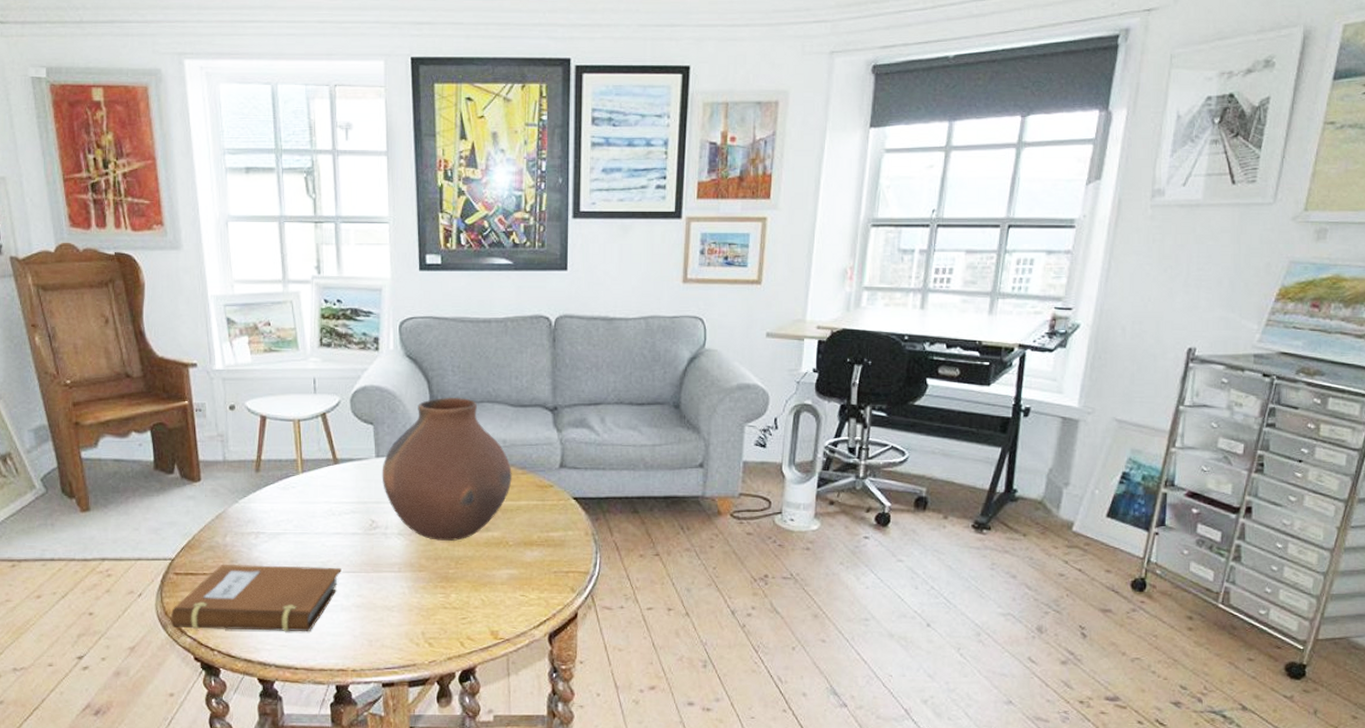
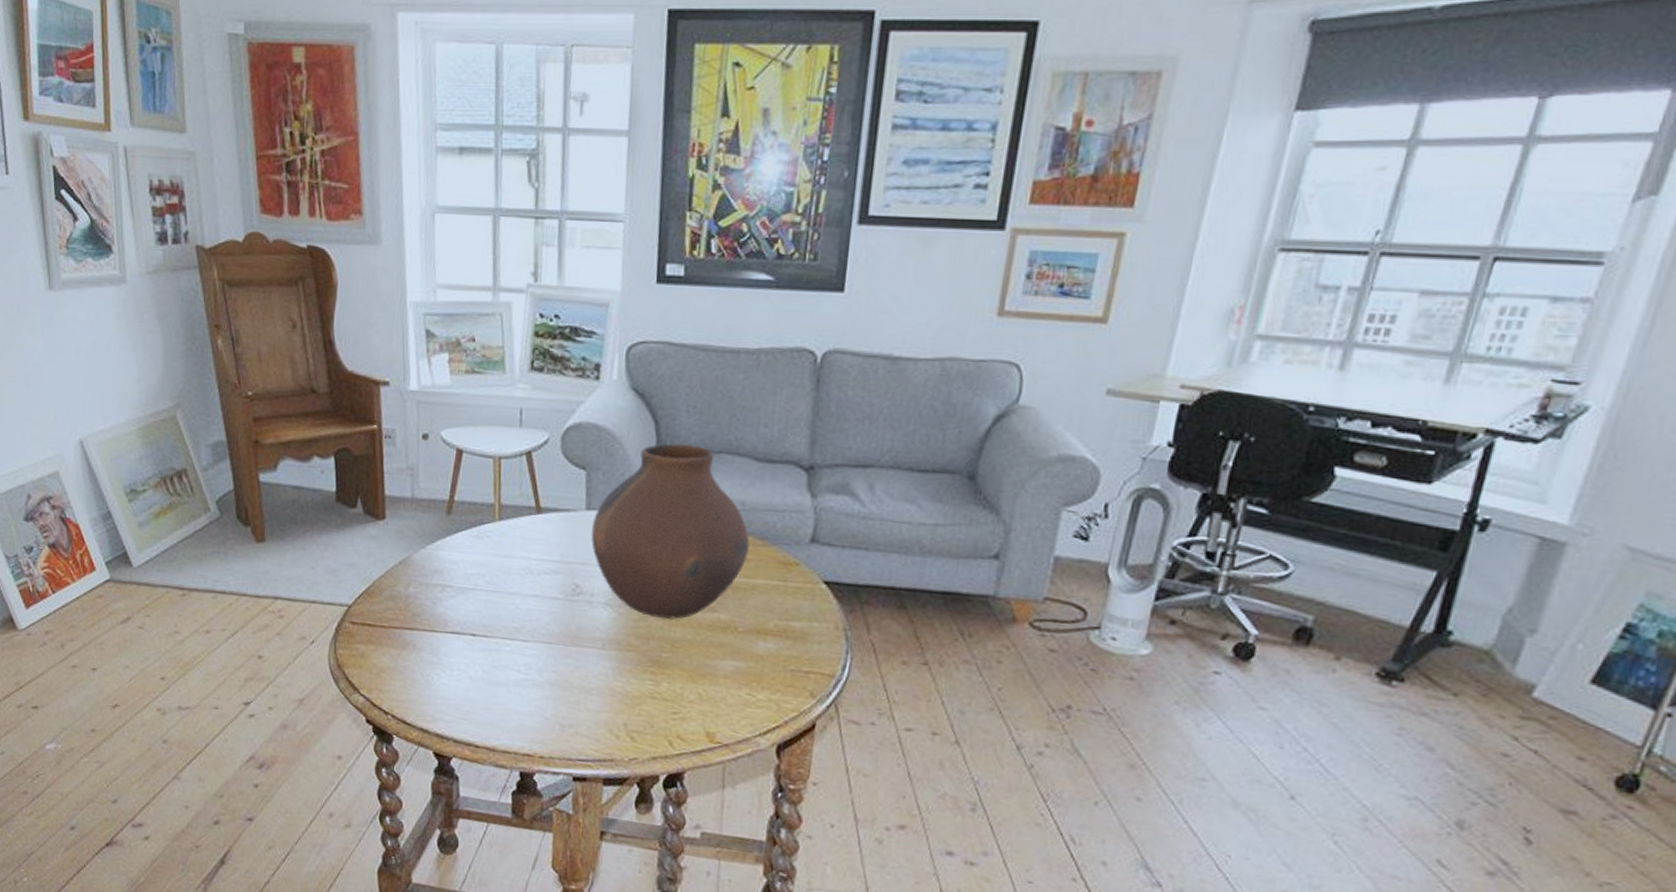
notebook: present [170,565,342,632] -> none [343,618,536,706]

